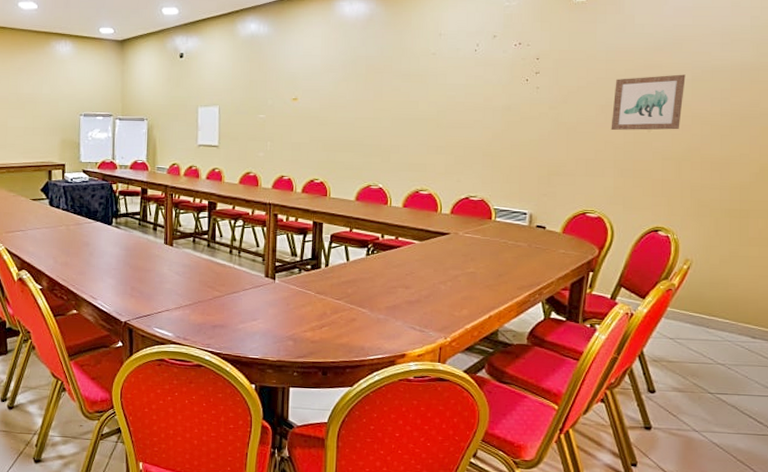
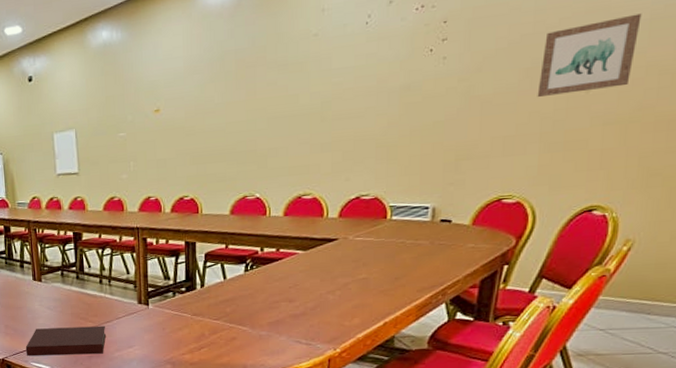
notebook: none [149,293,231,325] -> present [25,326,106,356]

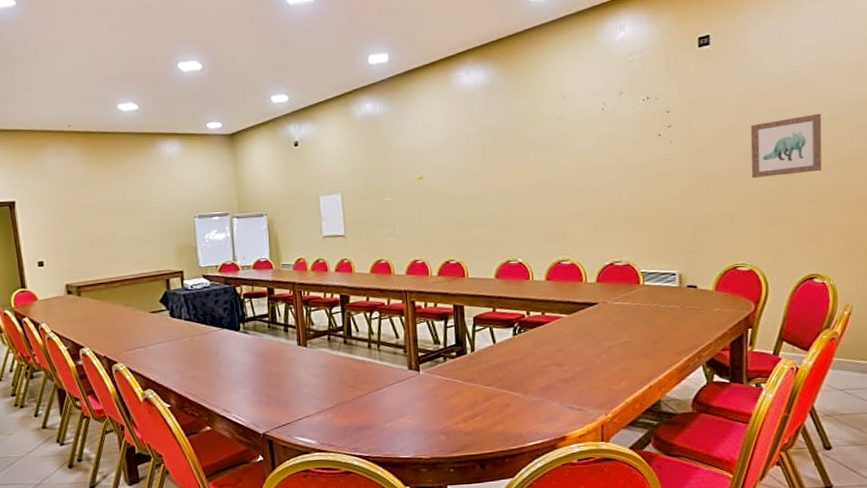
notebook: present [25,326,106,356] -> none [289,394,376,429]

